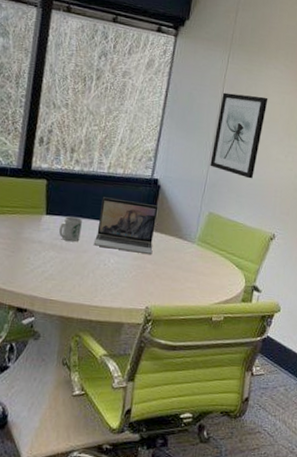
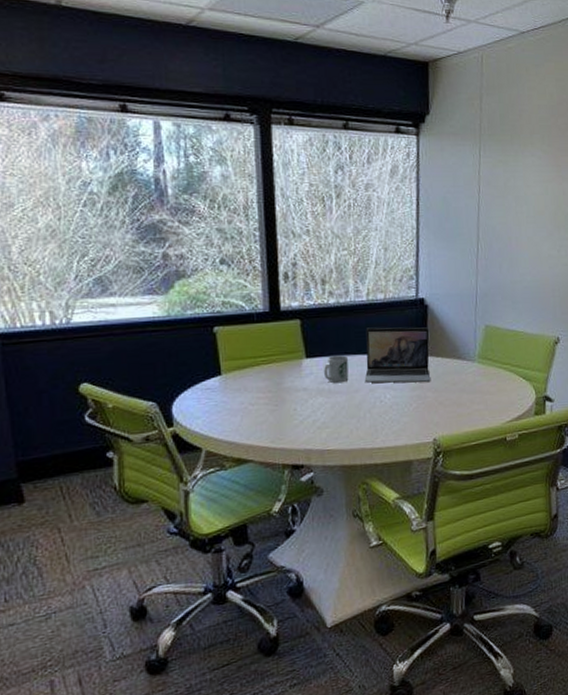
wall art: present [210,92,268,179] -> none [477,189,530,282]

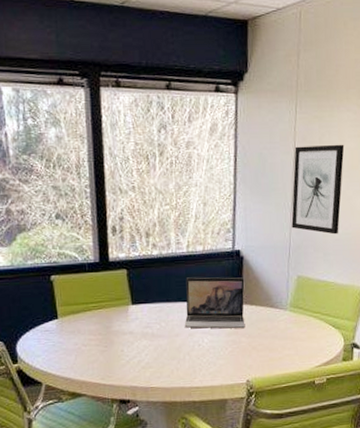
mug: present [324,355,349,384] -> none [148,302,170,328]
wall art: none [477,189,530,282] -> present [291,144,345,235]

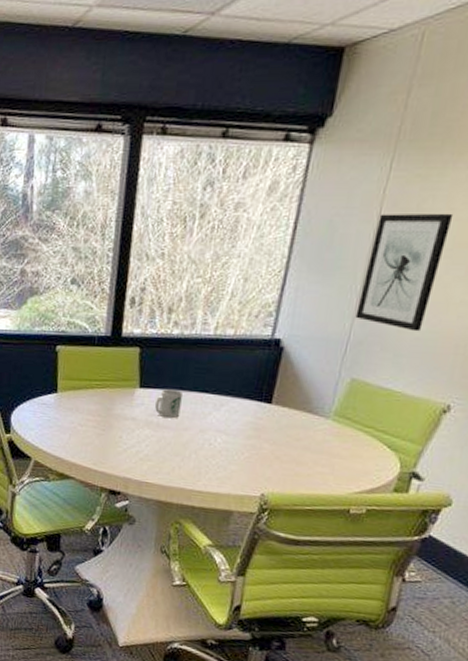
mug: none [148,302,170,328] -> present [155,389,182,419]
laptop: present [184,277,245,329] -> none [196,364,280,432]

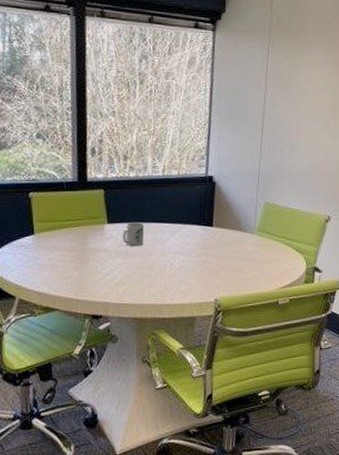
wall art: present [355,213,454,332] -> none [261,83,312,166]

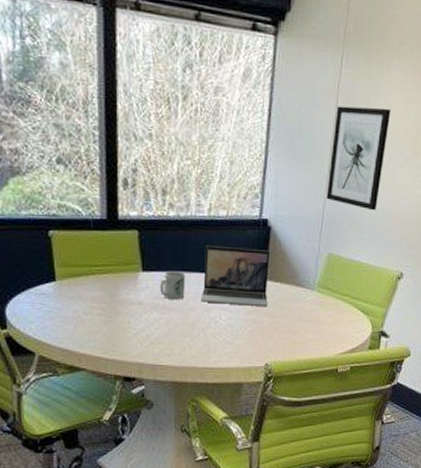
laptop: none [157,199,216,249] -> present [200,245,271,306]
wall art: none [261,83,312,166] -> present [326,106,391,211]

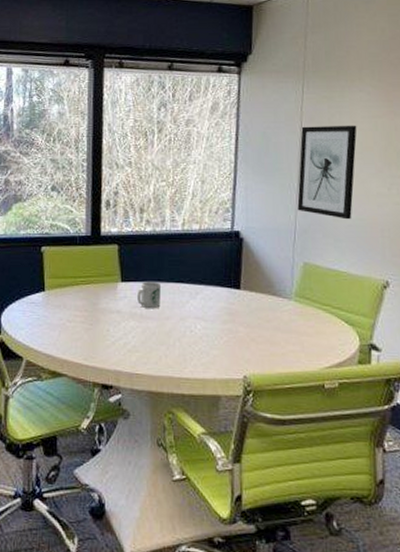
laptop: present [200,245,271,306] -> none [176,257,244,316]

